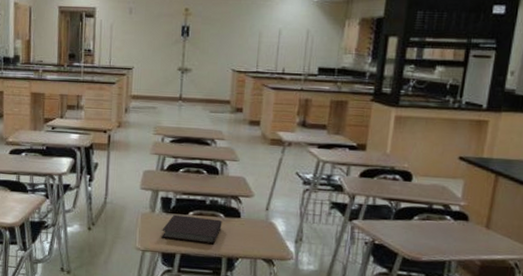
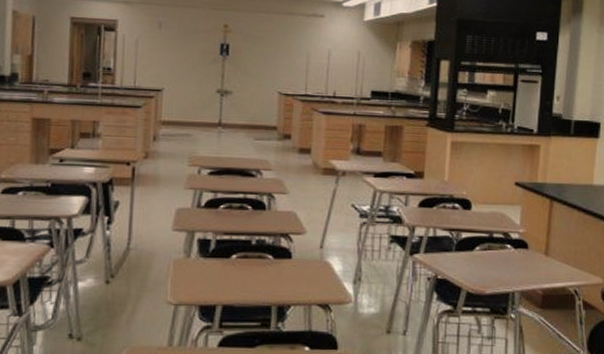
notebook: present [161,214,222,245] -> none [199,259,271,292]

